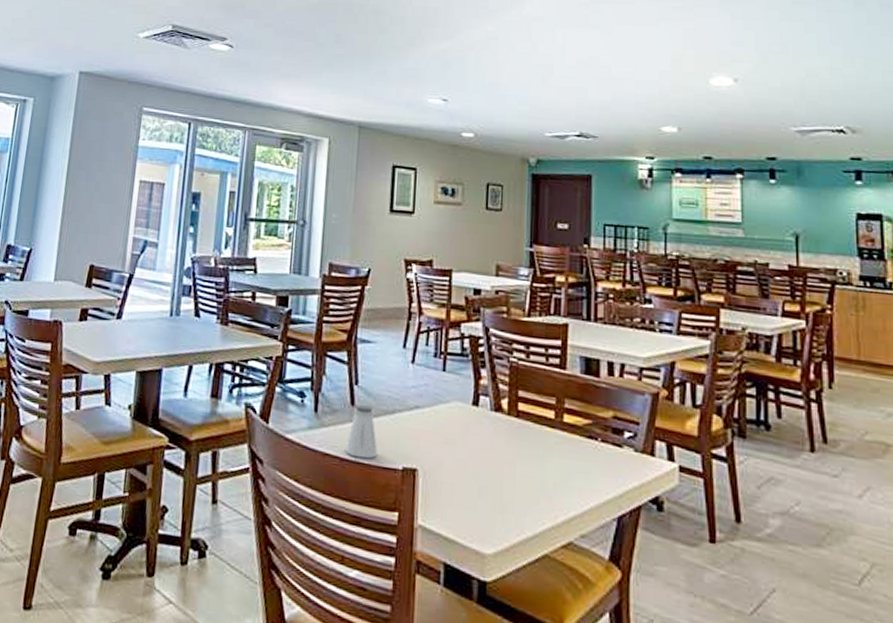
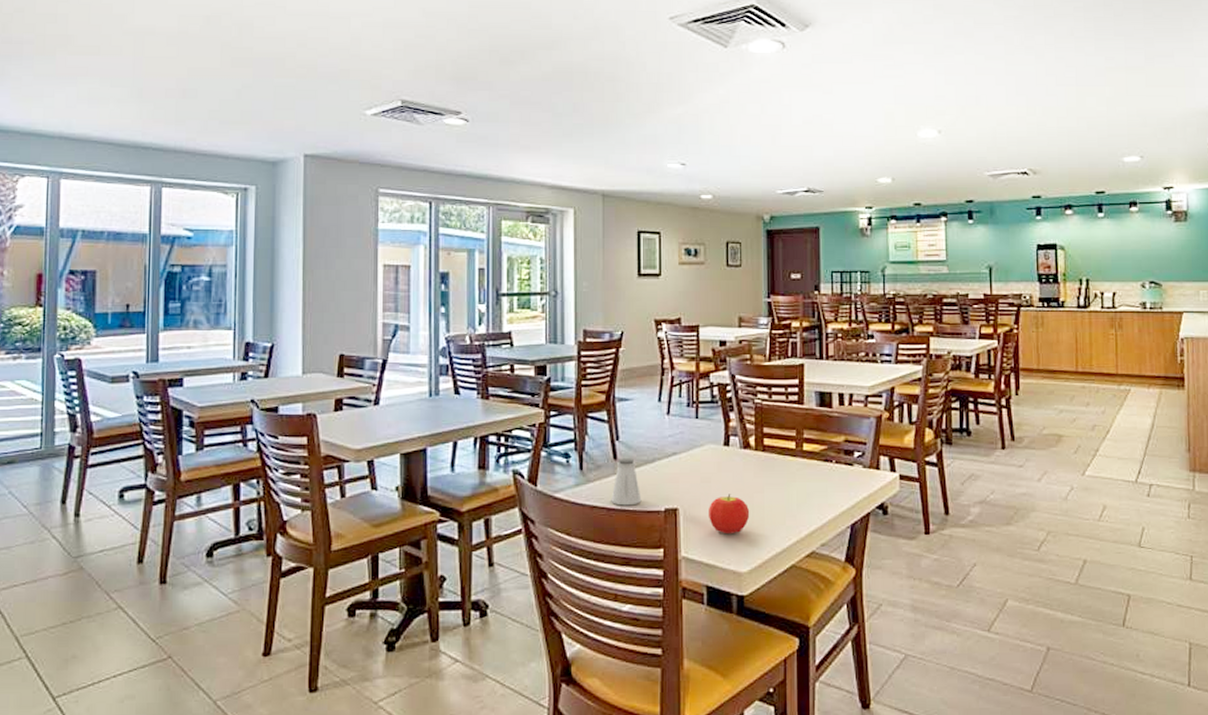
fruit: none [451,460,499,508] -> present [709,494,750,535]

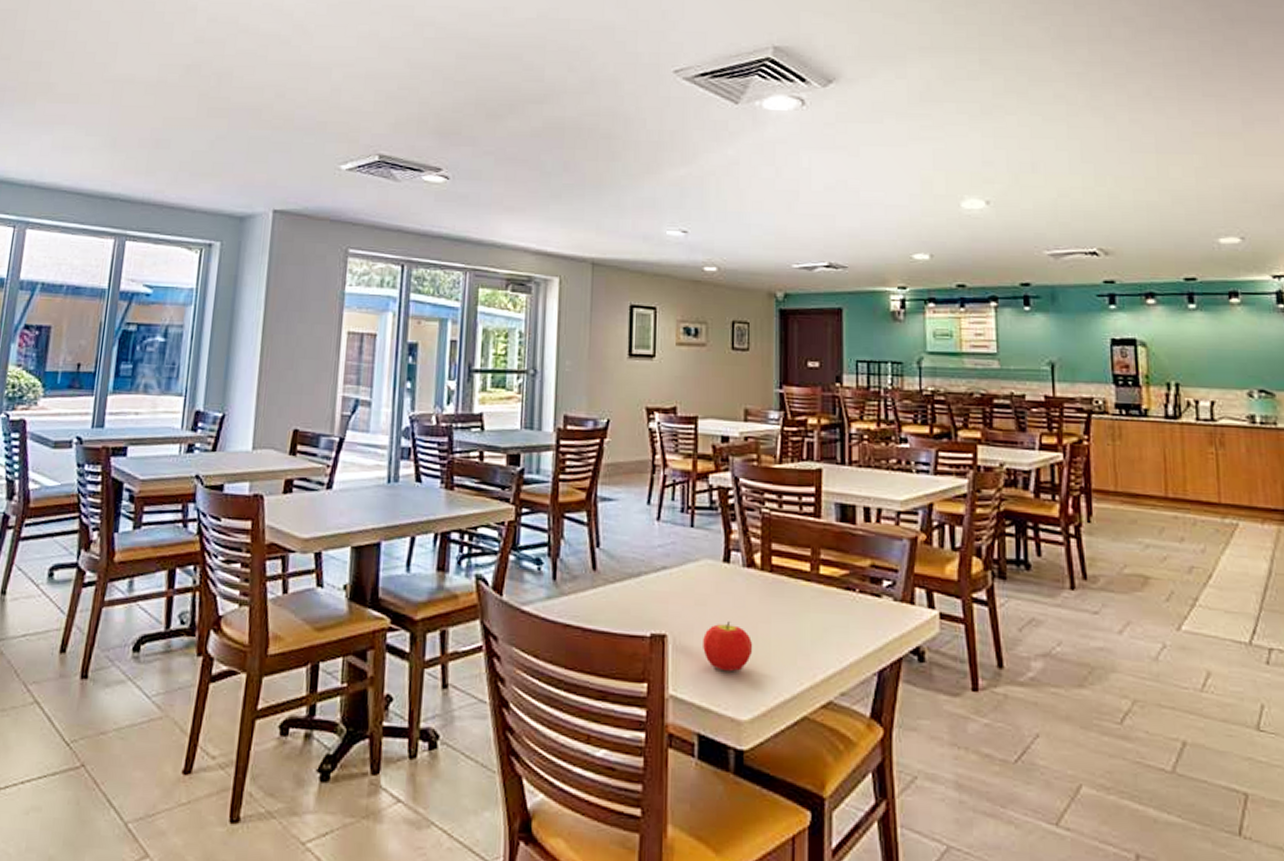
saltshaker: present [611,458,642,506] -> none [587,569,624,627]

